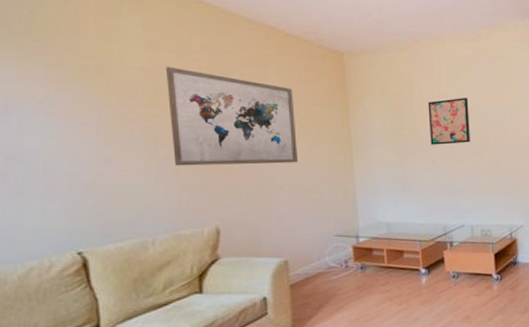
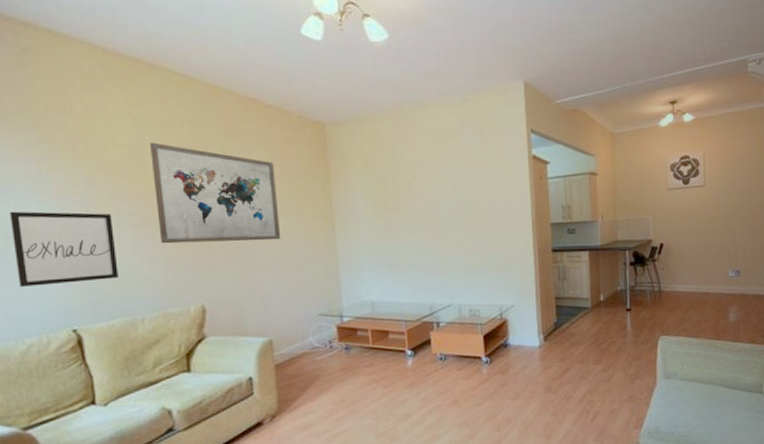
wall art: none [12,132,128,209] -> present [10,211,118,287]
wall art: present [428,98,470,145] -> none [412,168,457,220]

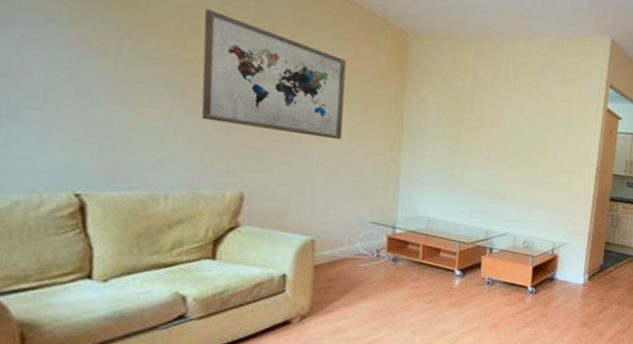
wall art: present [10,211,118,287] -> none [9,47,146,147]

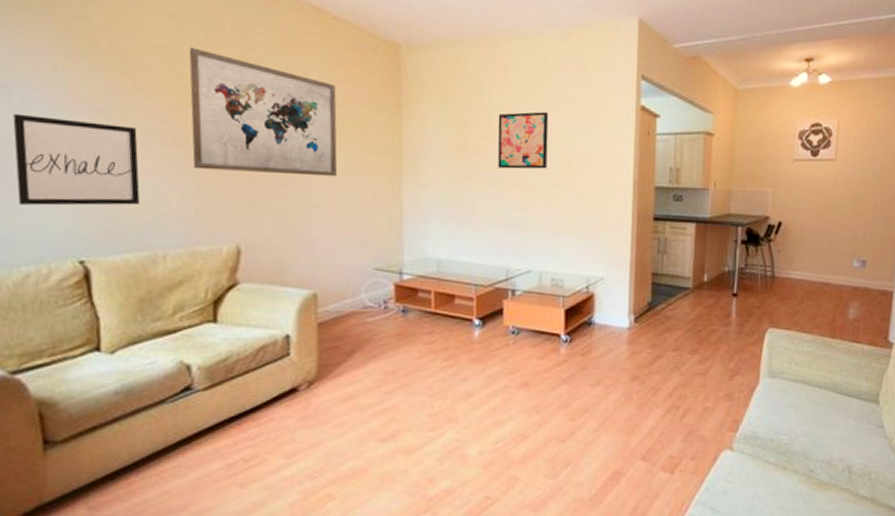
wall art: none [9,47,146,147] -> present [13,113,140,206]
wall art: none [486,102,533,152] -> present [497,111,549,169]

